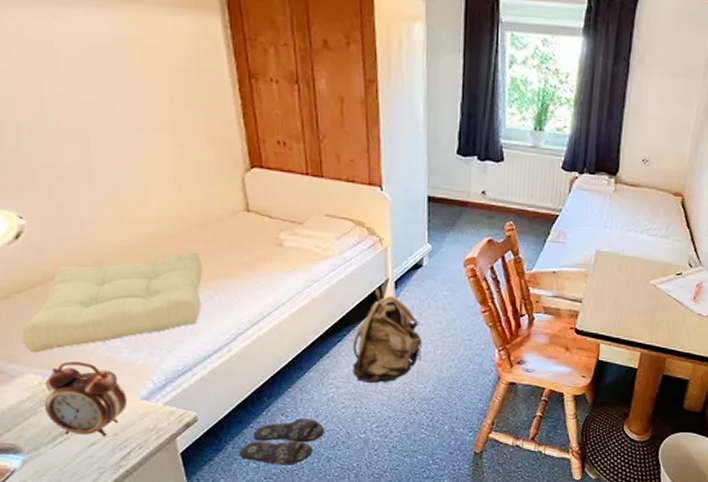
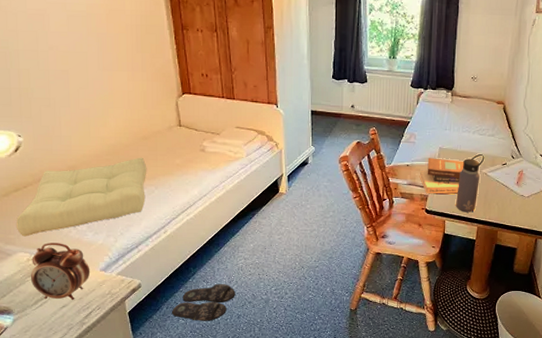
backpack: present [353,288,422,384] -> none [257,181,308,256]
books: none [568,263,628,311] -> present [419,158,465,194]
water bottle: none [614,259,655,334] -> present [456,153,485,212]

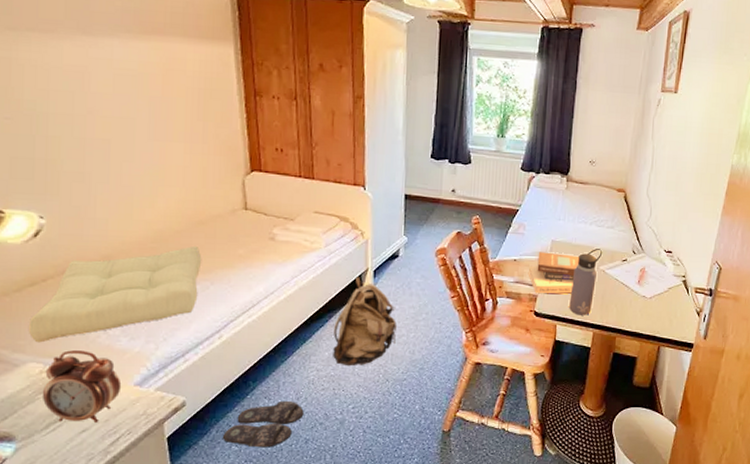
backpack: none [257,181,308,256] -> present [333,277,396,366]

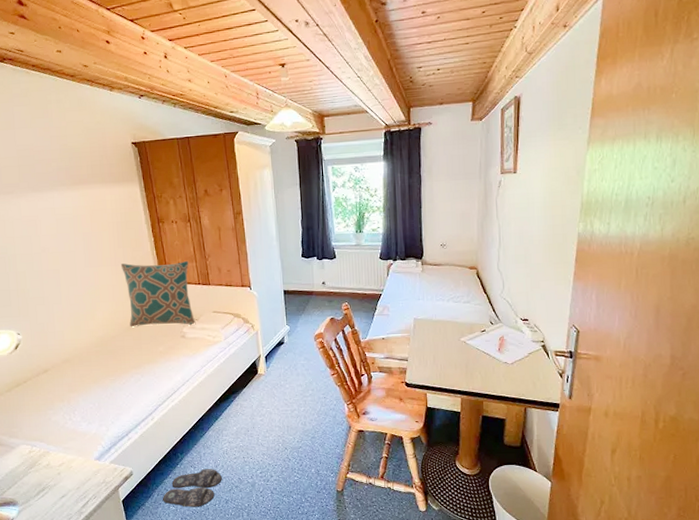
seat cushion: present [28,245,202,343] -> none [18,347,133,430]
alarm clock: present [42,350,122,422] -> none [32,434,86,490]
pillow: none [197,141,291,226] -> present [120,260,196,327]
backpack: present [333,277,396,366] -> none [238,363,289,438]
books: present [528,252,580,294] -> none [395,329,441,367]
water bottle: present [569,247,603,316] -> none [436,321,462,384]

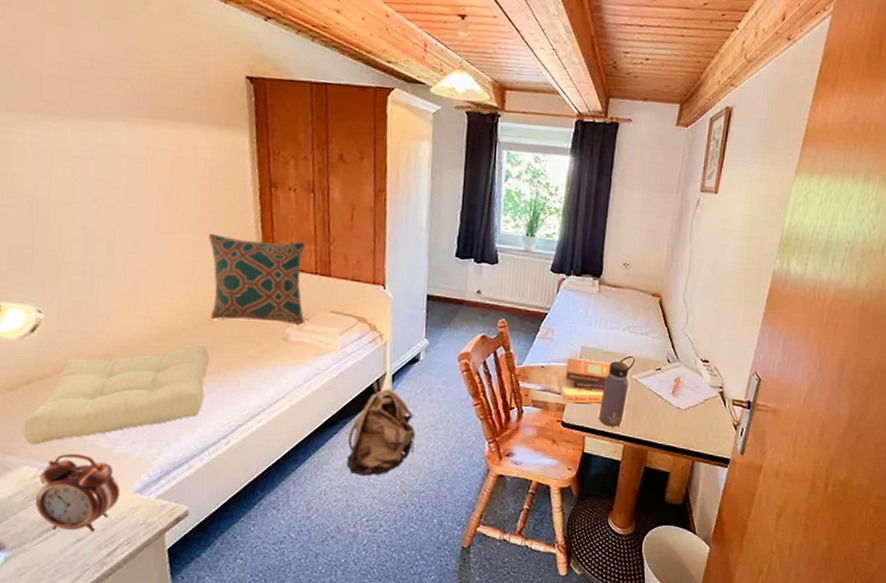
seat cushion: none [18,347,133,430] -> present [21,344,210,445]
alarm clock: none [32,434,86,490] -> present [35,454,121,531]
slippers: present [163,469,222,508] -> none [228,512,315,562]
backpack: none [238,363,289,438] -> present [347,381,415,477]
books: none [395,329,441,367] -> present [555,358,611,404]
water bottle: none [436,321,462,384] -> present [599,355,636,427]

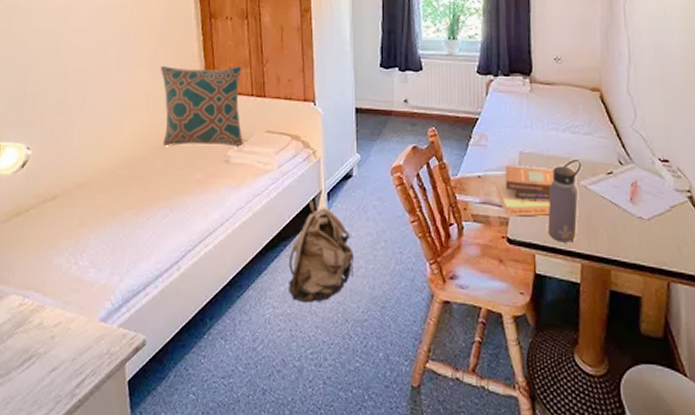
seat cushion: present [21,344,210,445] -> none [11,171,163,274]
alarm clock: present [35,454,121,531] -> none [19,282,89,361]

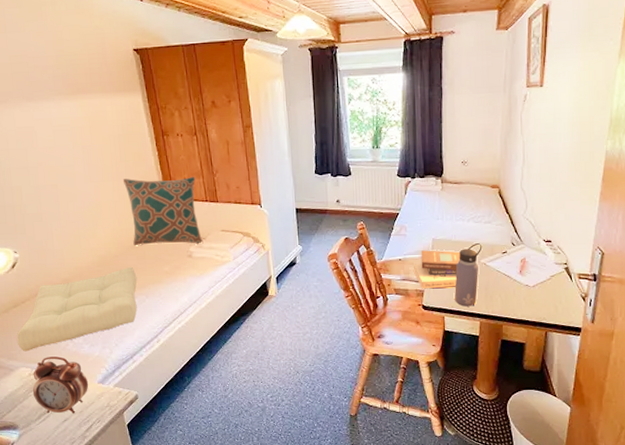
seat cushion: none [11,171,163,274] -> present [16,266,137,352]
alarm clock: none [19,282,89,361] -> present [32,356,89,414]
backpack: present [289,200,353,304] -> none [248,284,301,362]

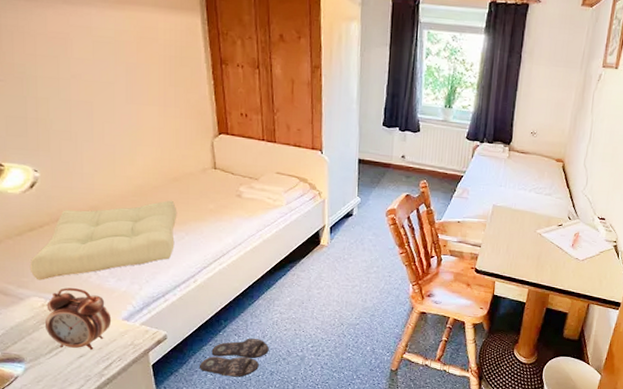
pillow: present [122,176,204,245] -> none [170,105,255,185]
slippers: none [170,393,231,432] -> present [200,338,269,377]
books: present [413,250,461,289] -> none [470,215,519,254]
water bottle: present [454,242,483,307] -> none [507,213,540,274]

